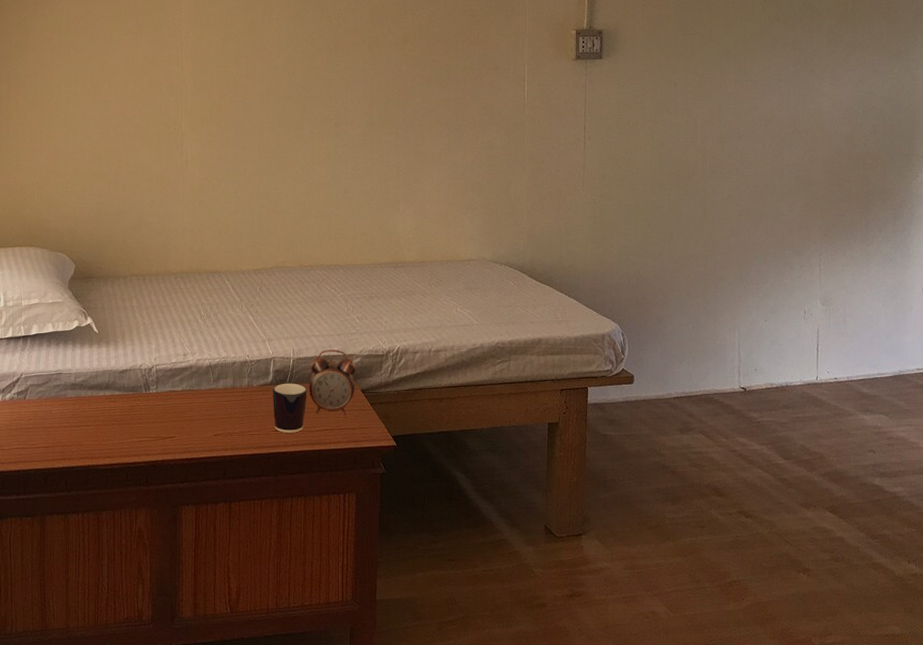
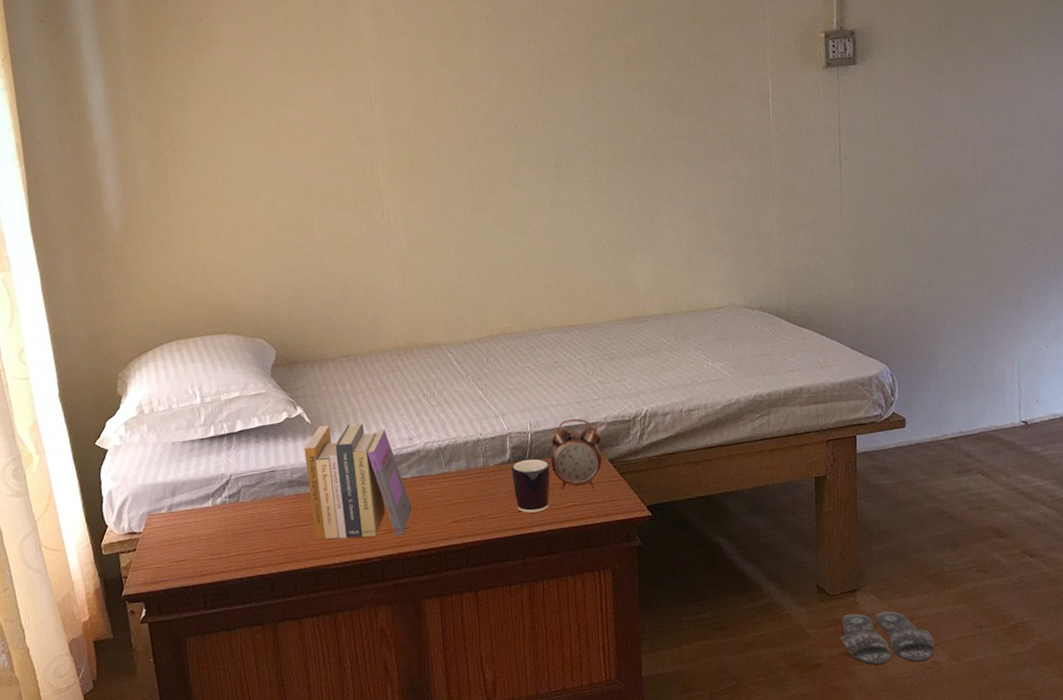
books: none [89,336,179,443] -> present [304,423,412,540]
slippers: none [565,557,653,610] -> present [841,611,935,665]

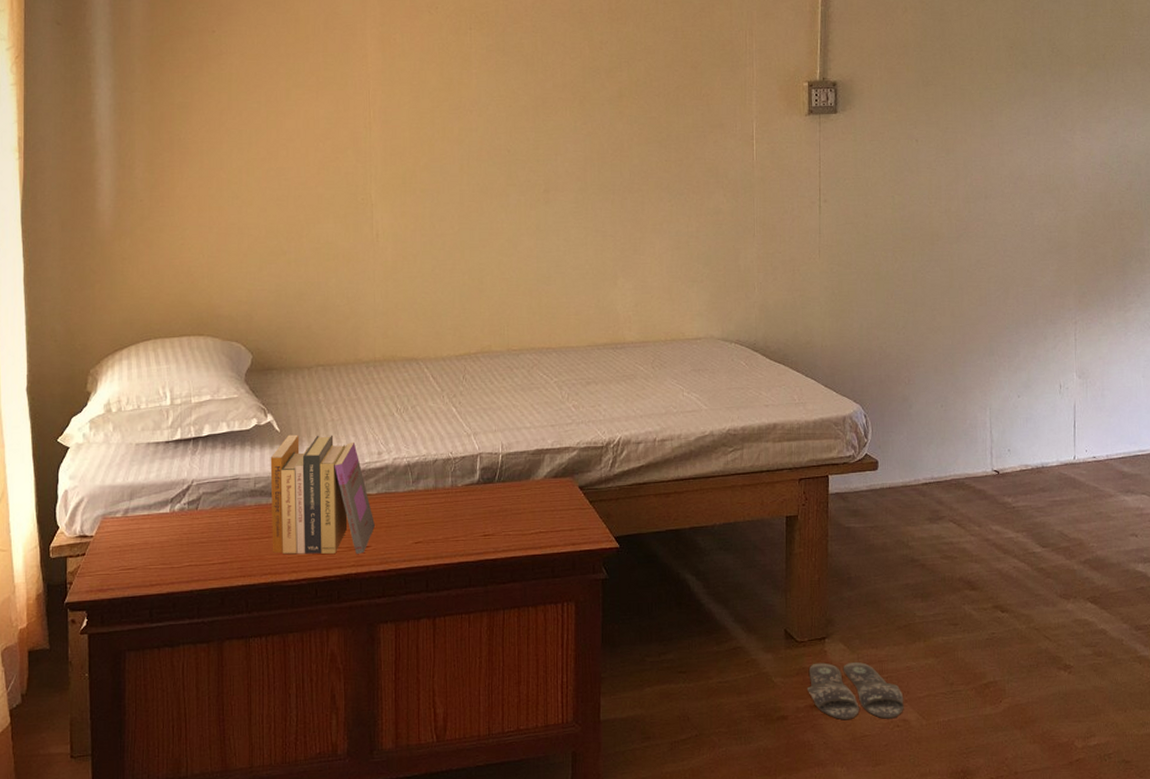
mug: present [511,458,550,513] -> none [480,481,519,538]
alarm clock: present [550,419,603,489] -> none [520,442,573,515]

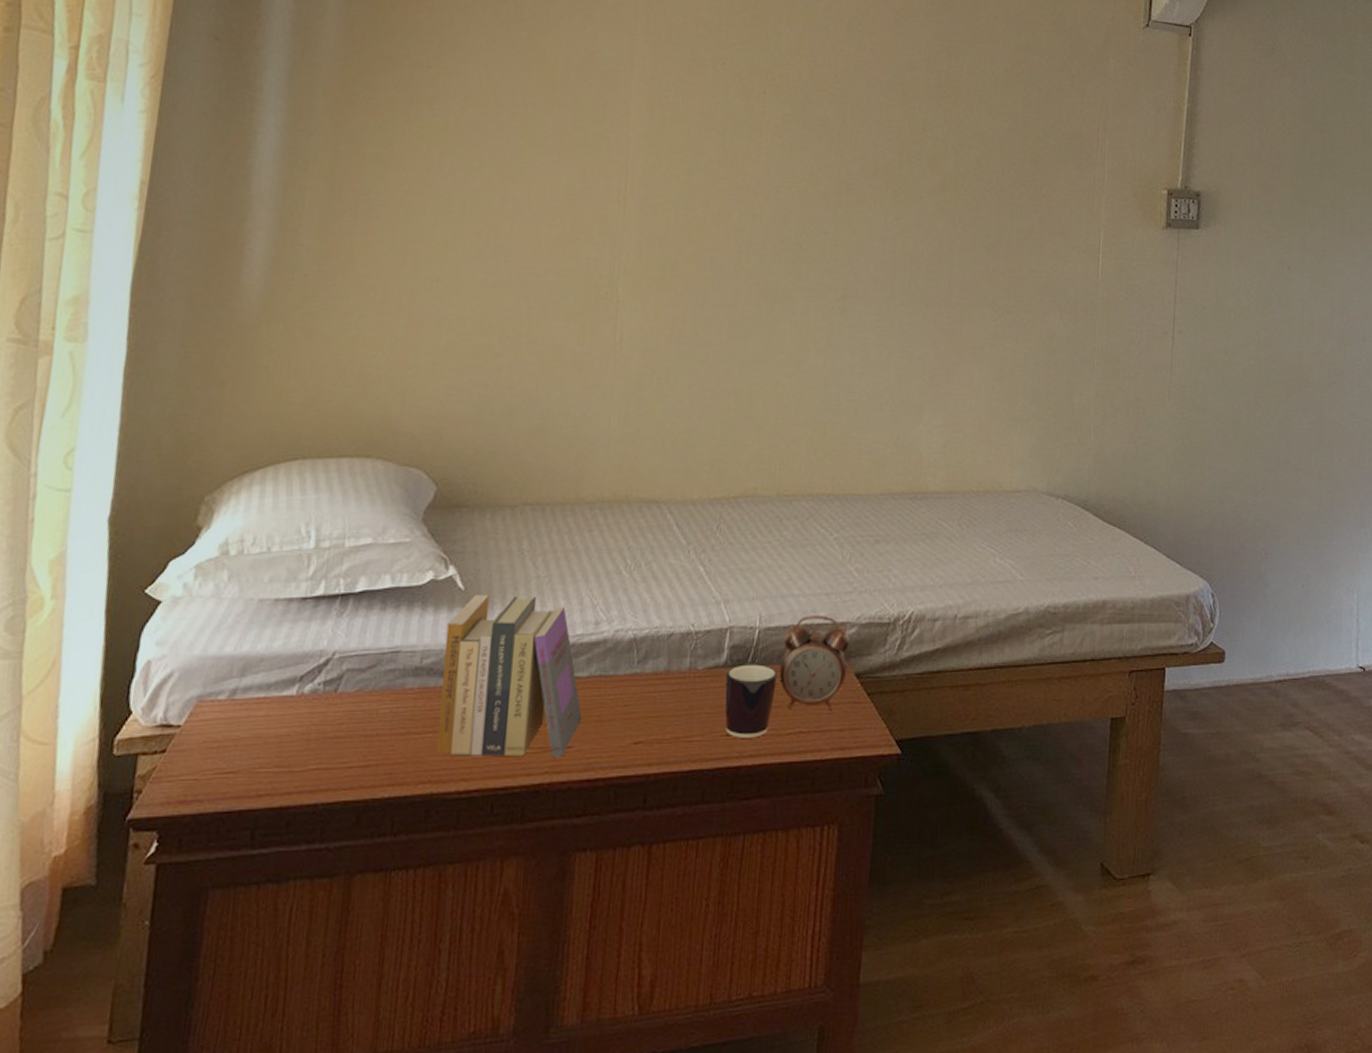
mug: none [480,481,519,538] -> present [724,664,777,738]
alarm clock: none [520,442,573,515] -> present [779,615,851,710]
slippers: present [808,662,904,720] -> none [1125,906,1241,981]

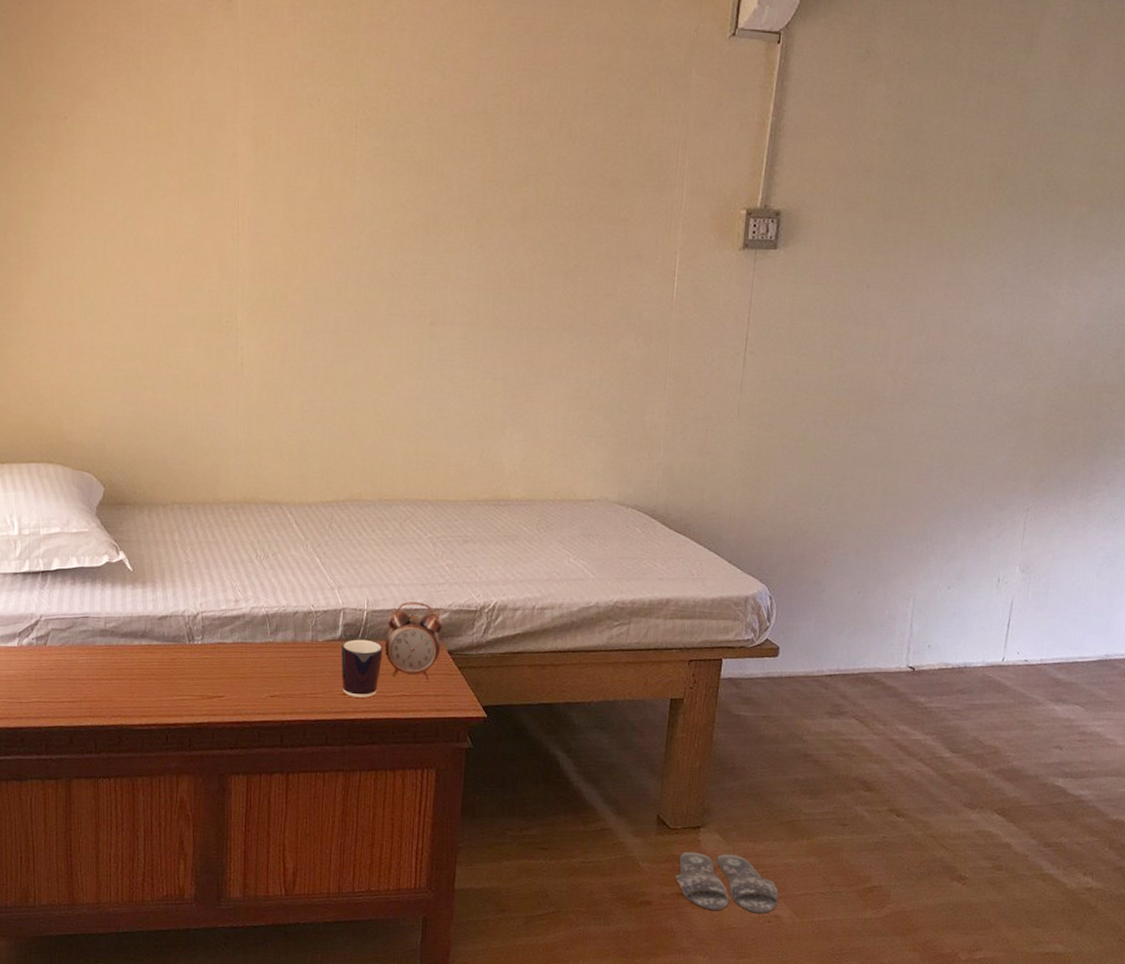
books: present [437,594,582,757] -> none [121,574,229,703]
slippers: none [1125,906,1241,981] -> present [676,851,779,914]

